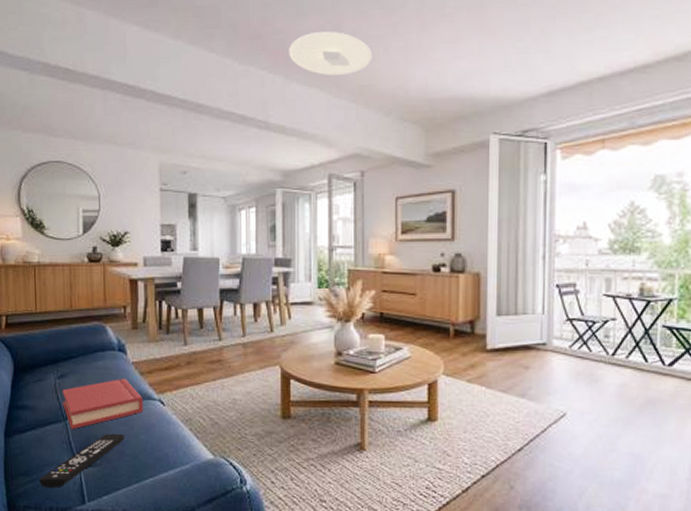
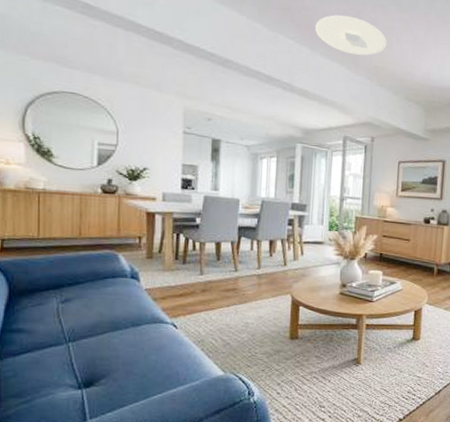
remote control: present [38,433,124,488] -> none [33,354,133,407]
hardback book: present [62,379,143,430] -> none [65,304,155,352]

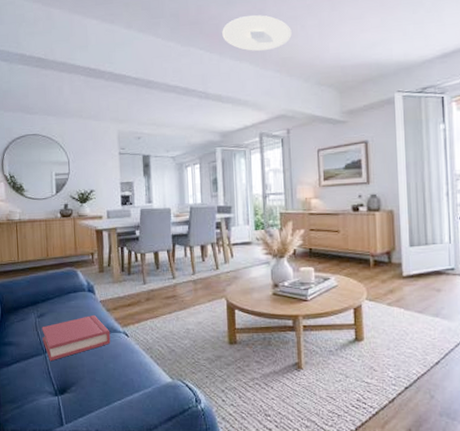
hardback book: none [65,304,155,352] -> present [42,315,111,362]

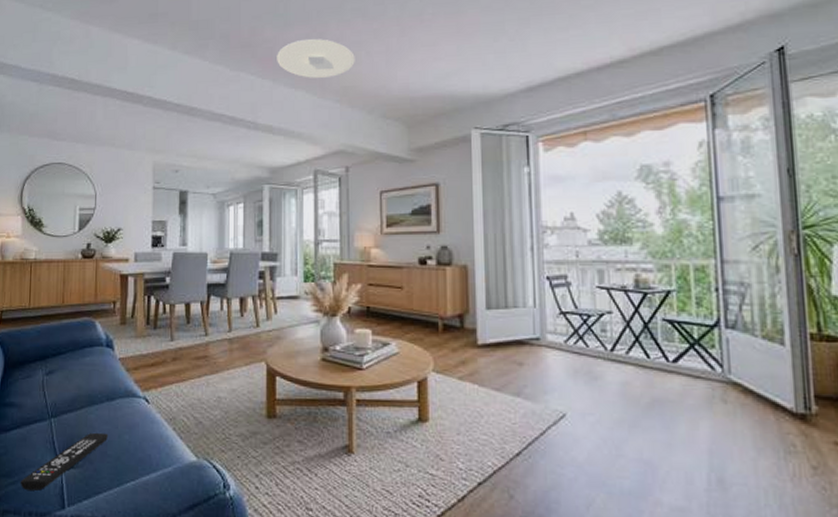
remote control: none [23,363,95,412] -> present [20,432,108,491]
hardback book: present [42,315,111,362] -> none [49,375,128,429]

